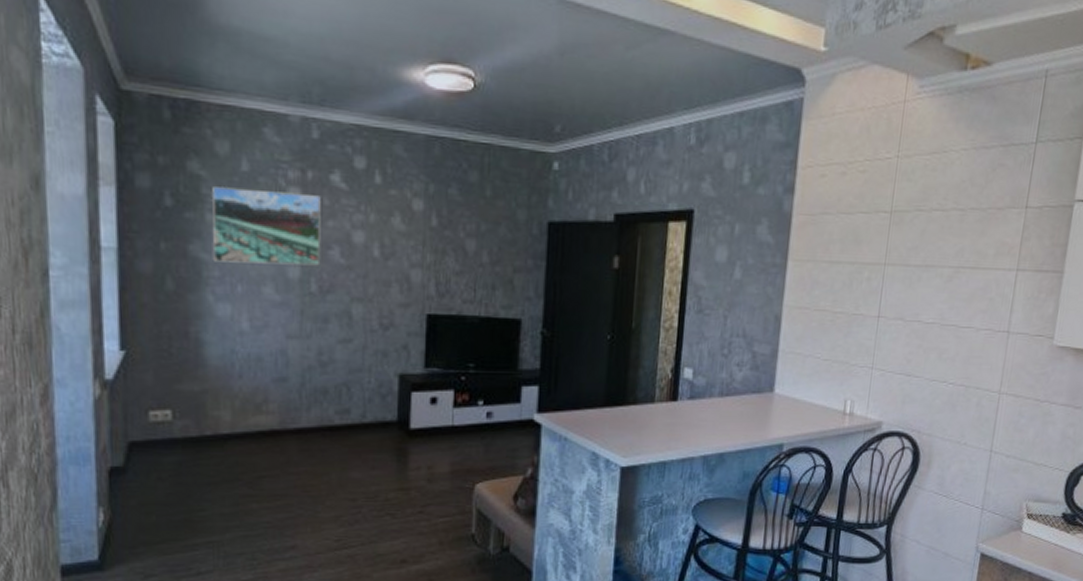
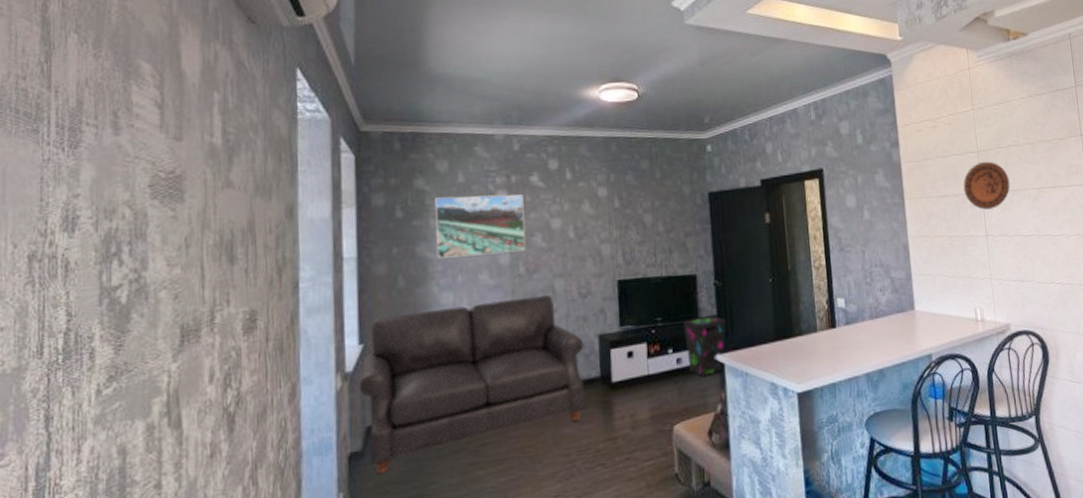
sofa: none [120,320,381,494] -> present [358,295,586,475]
speaker: none [499,367,550,436] -> present [683,315,726,377]
decorative plate: none [862,225,923,286] -> present [963,161,1010,210]

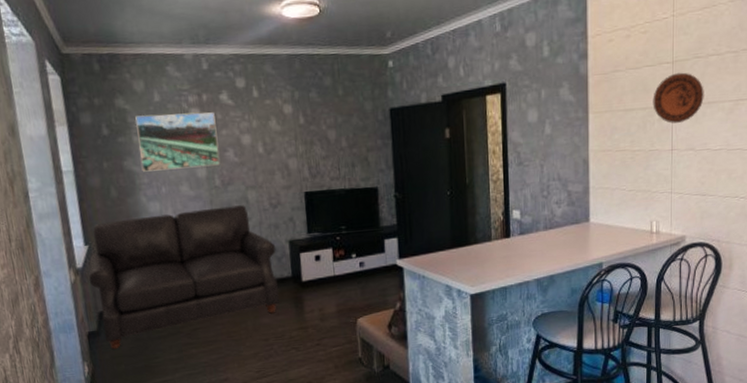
speaker: present [683,315,726,377] -> none [365,224,405,279]

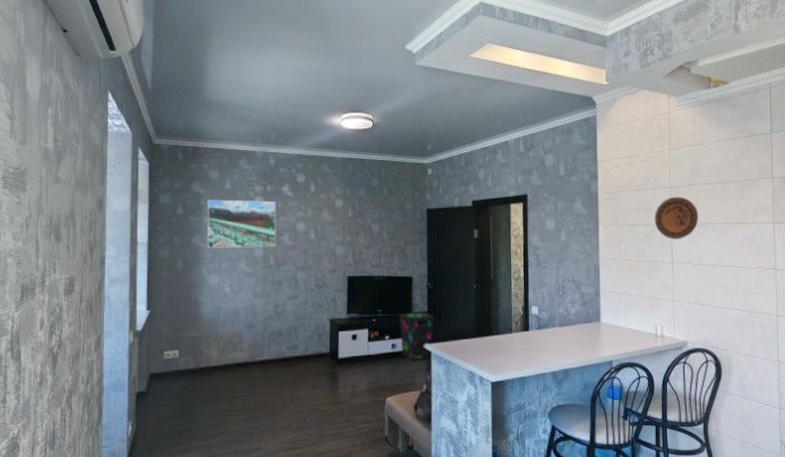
sofa: present [88,205,280,350] -> none [145,284,318,411]
speaker: none [365,224,405,279] -> present [399,311,435,361]

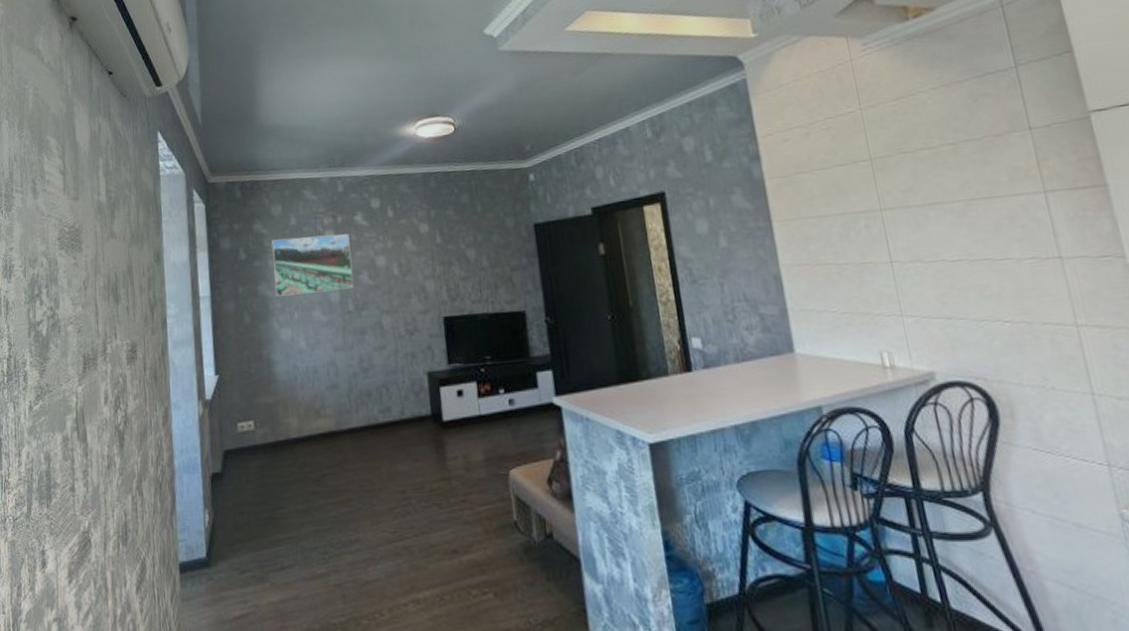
speaker: present [399,311,435,361] -> none [514,354,563,421]
decorative plate: present [654,196,699,239] -> none [852,170,923,231]

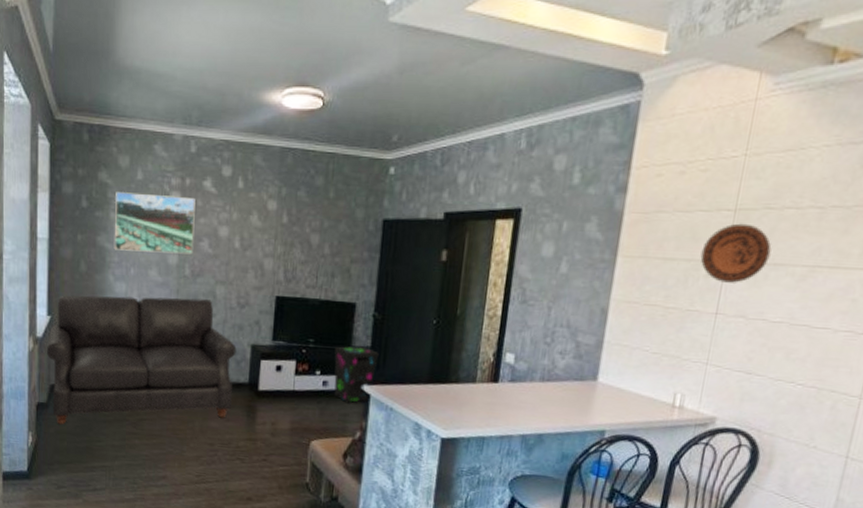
sofa: none [216,332,419,496] -> present [46,295,237,425]
speaker: none [514,354,563,421] -> present [333,345,379,404]
decorative plate: none [852,170,923,231] -> present [700,223,772,283]

